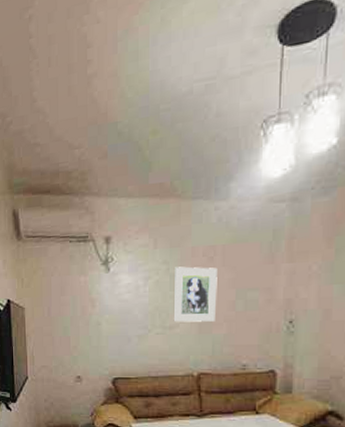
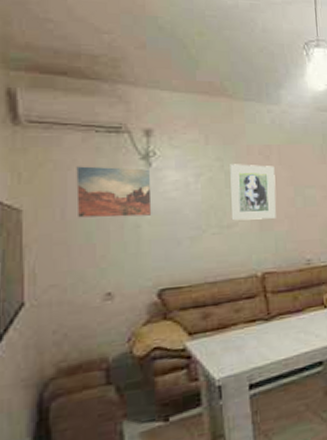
wall art: none [57,272,109,316] -> present [76,166,152,218]

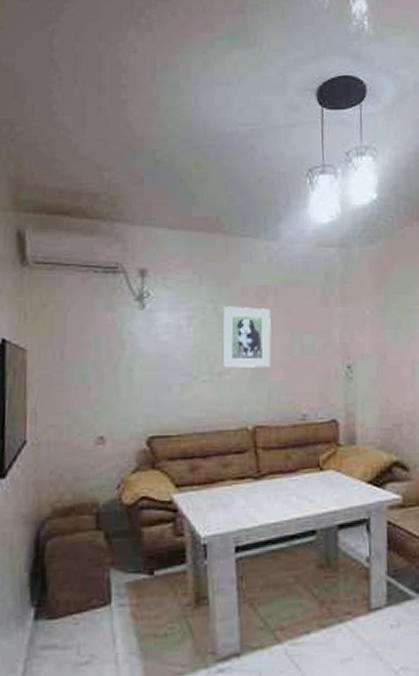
wall art: present [76,166,152,218] -> none [75,307,144,360]

